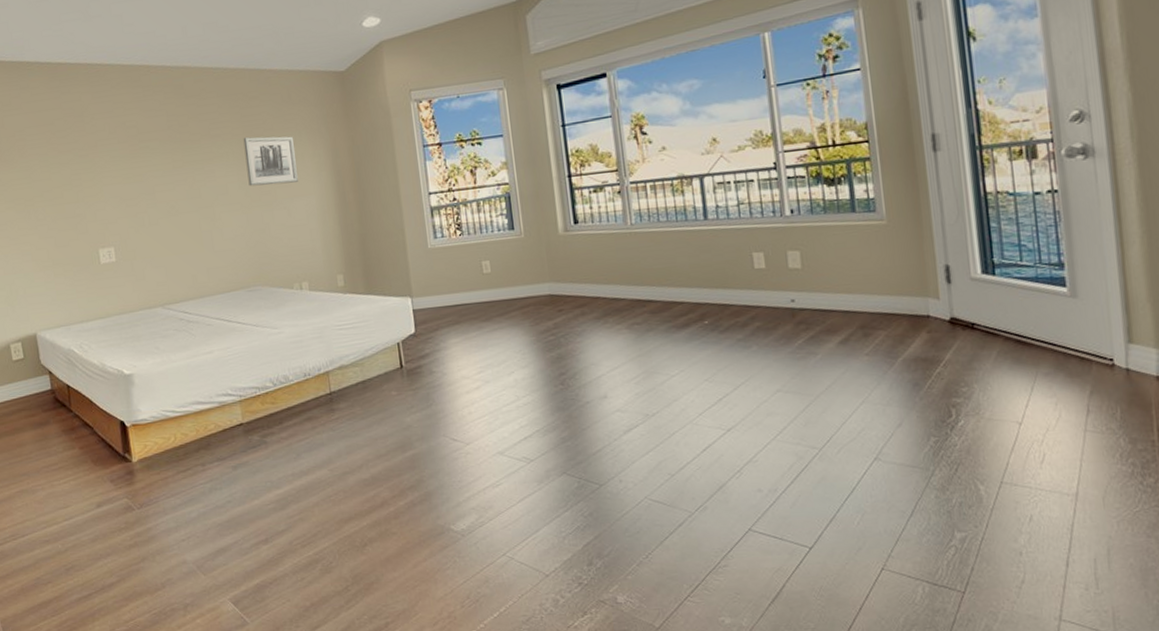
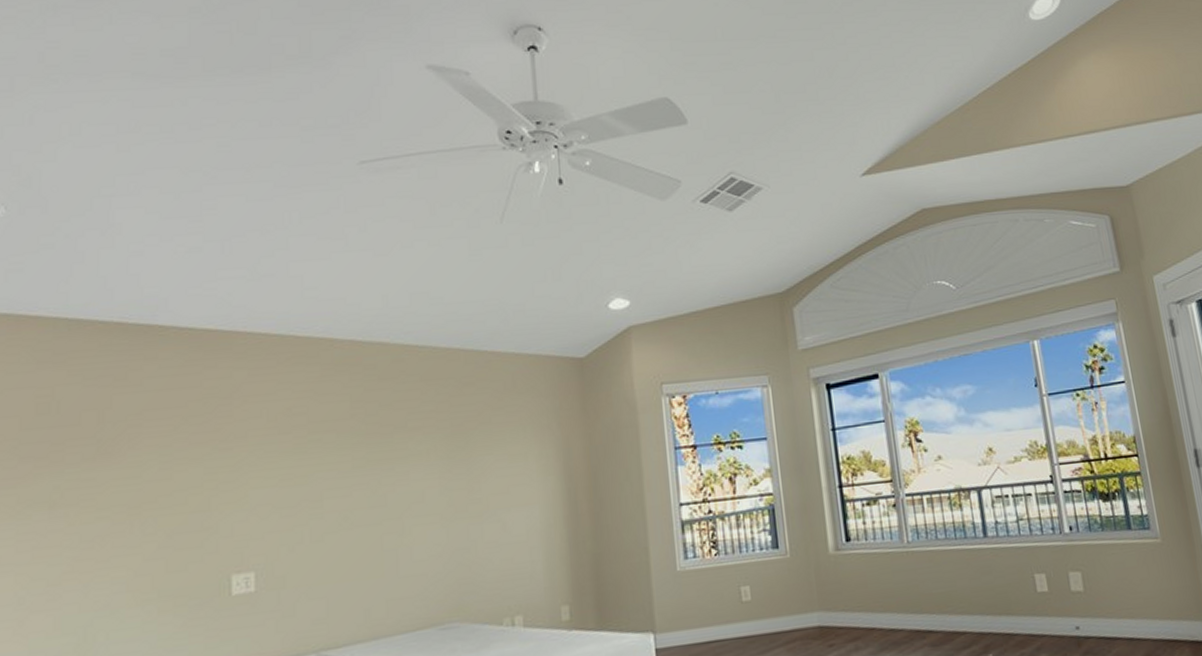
wall art: present [243,136,299,187] -> none [450,431,520,493]

